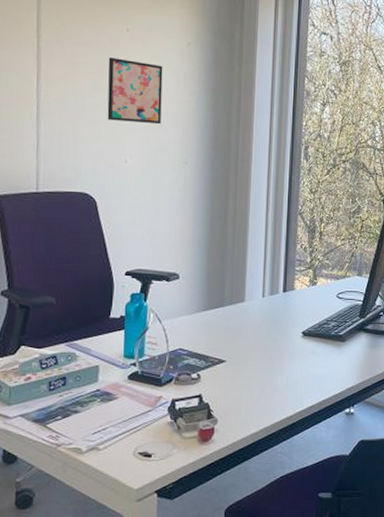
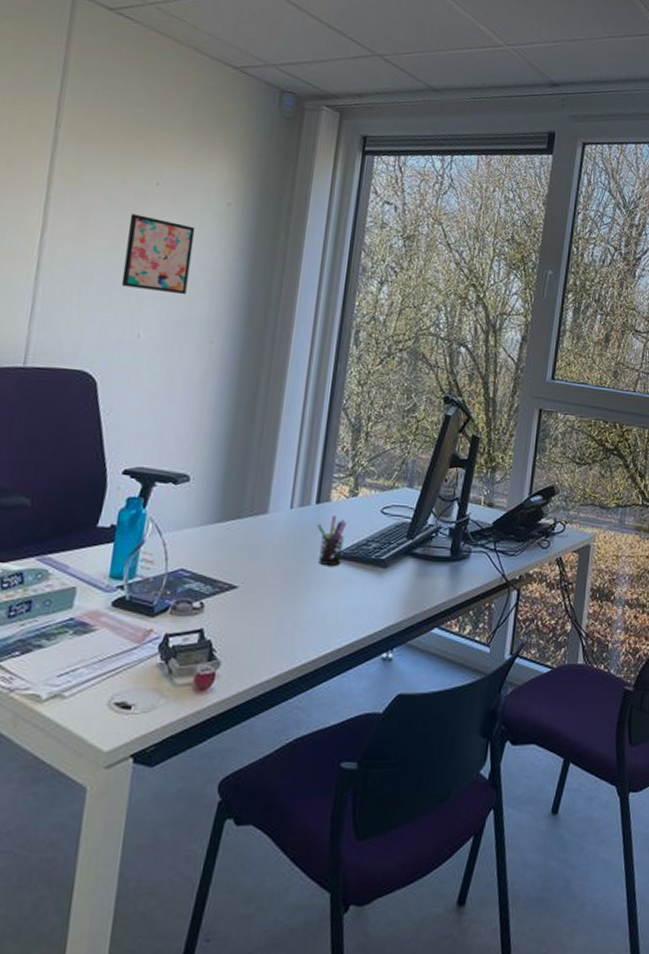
pen holder: none [285,301,310,342] -> present [317,516,347,567]

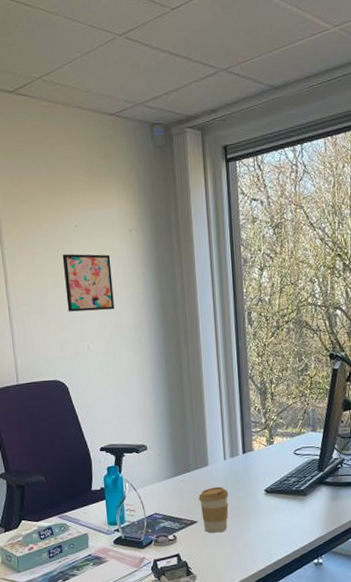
coffee cup: none [245,542,288,605] -> present [198,486,229,533]
pen holder: present [317,516,347,567] -> none [247,461,270,500]

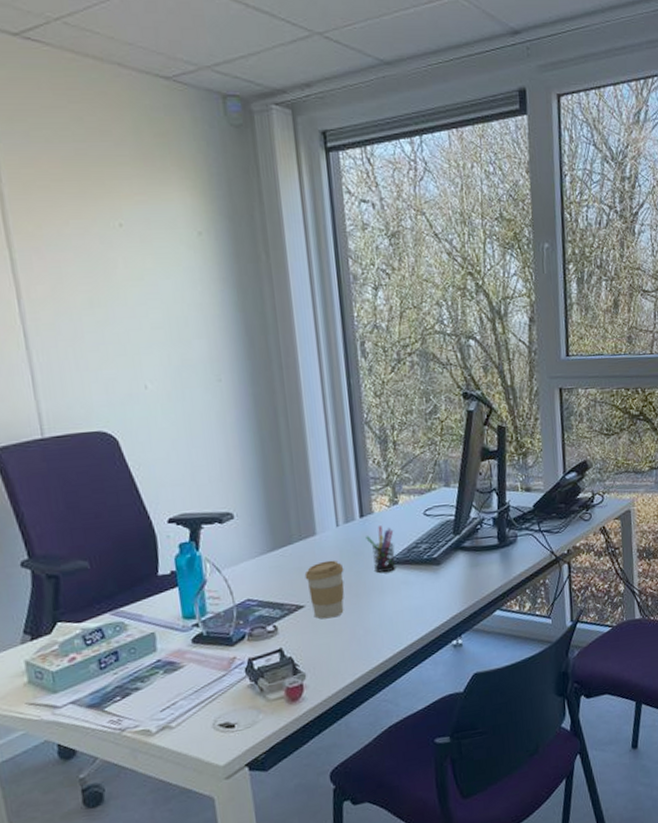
wall art: present [62,253,114,312] -> none [102,261,181,340]
pen holder: none [247,461,270,500] -> present [365,526,396,573]

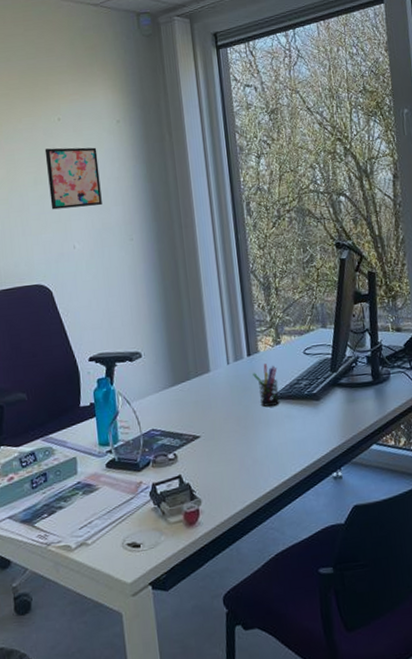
wall art: none [102,261,181,340] -> present [44,147,102,210]
coffee cup: present [304,560,345,619] -> none [200,394,235,449]

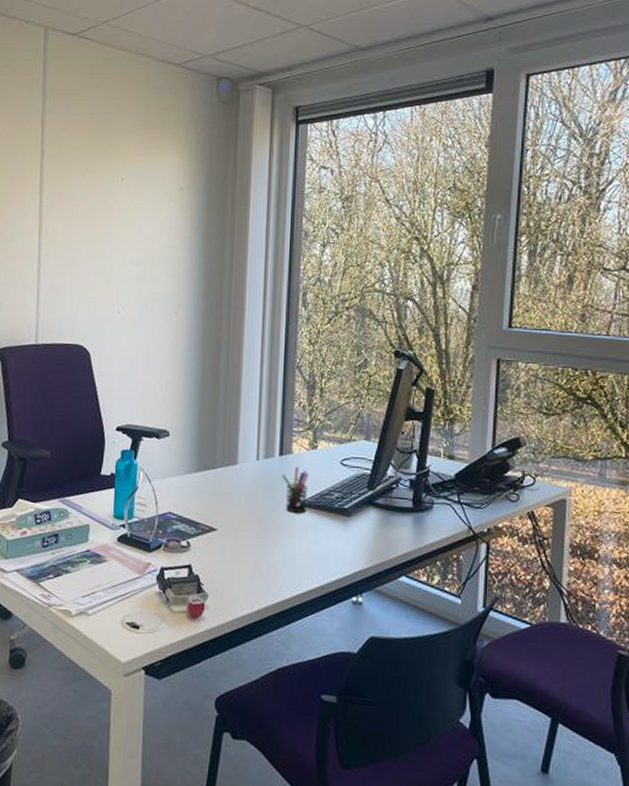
wall art: present [44,147,102,210] -> none [101,208,156,274]

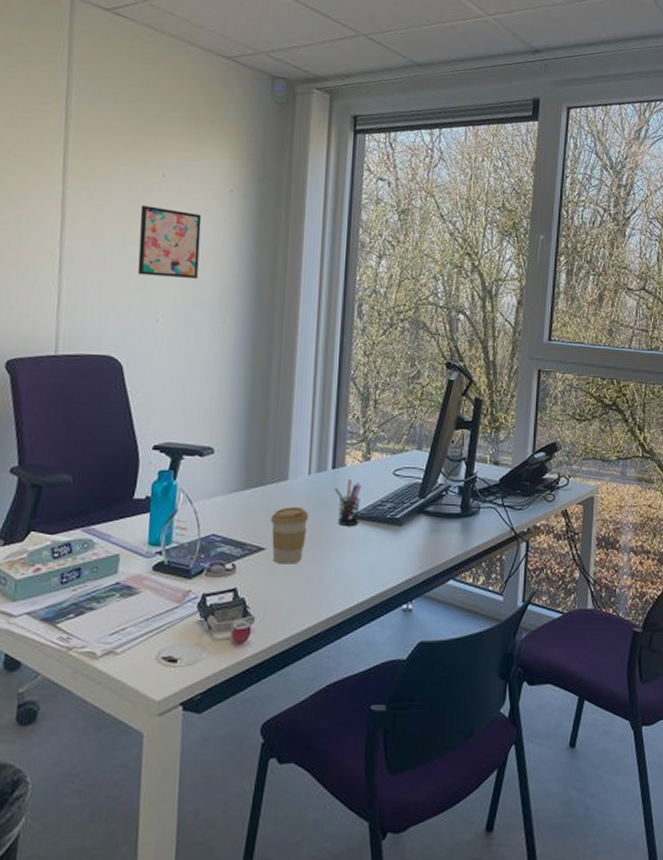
wall art: none [101,208,156,274] -> present [137,205,202,280]
coffee cup: none [221,490,258,547] -> present [270,506,309,564]

